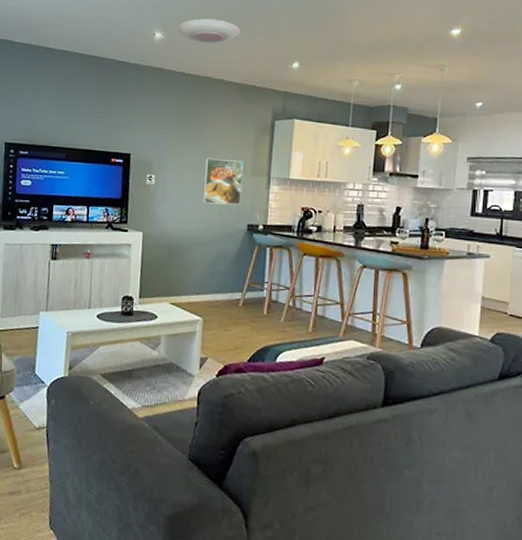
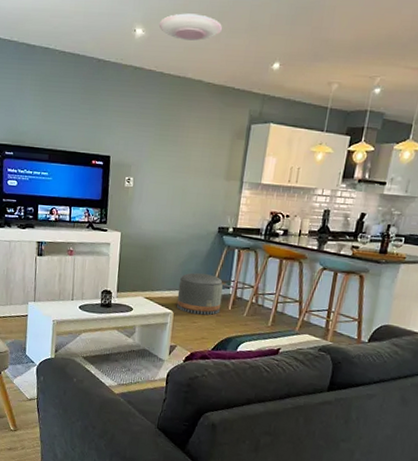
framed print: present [202,157,243,206] -> none [177,161,218,209]
pouf: none [205,274,257,322] -> present [176,272,223,316]

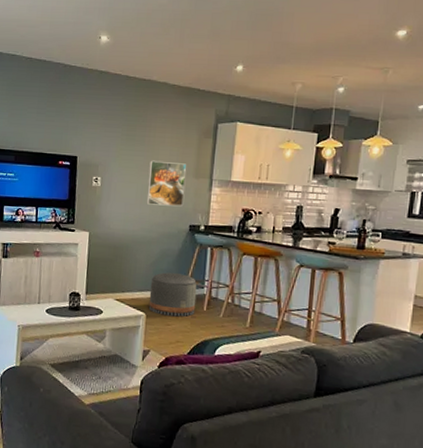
ceiling light: present [158,13,223,41] -> none [123,21,186,46]
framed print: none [177,161,218,209] -> present [146,160,186,207]

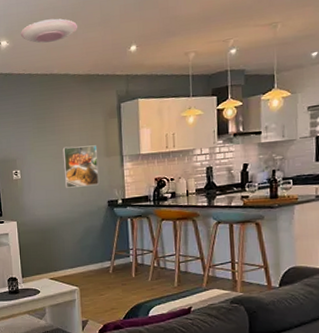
ceiling light: none [123,21,186,46] -> present [20,18,78,44]
pouf: present [148,272,197,317] -> none [79,246,125,287]

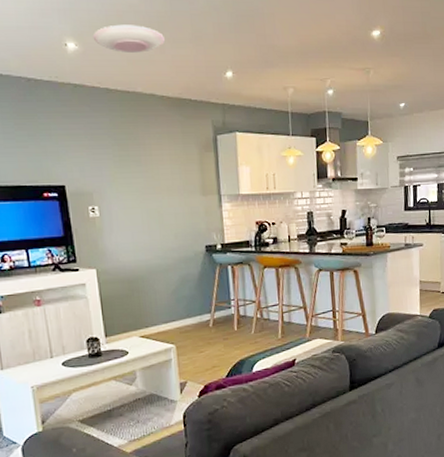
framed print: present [62,145,100,188] -> none [151,181,196,230]

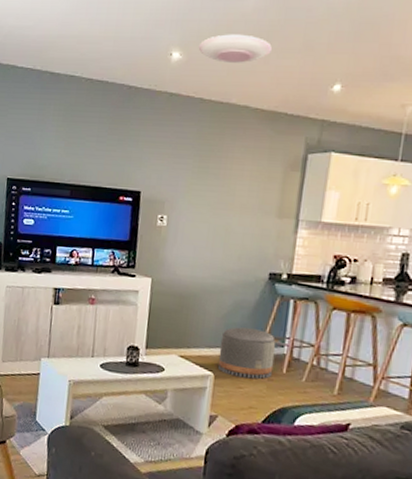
pouf: none [175,297,227,344] -> present [217,327,276,380]

